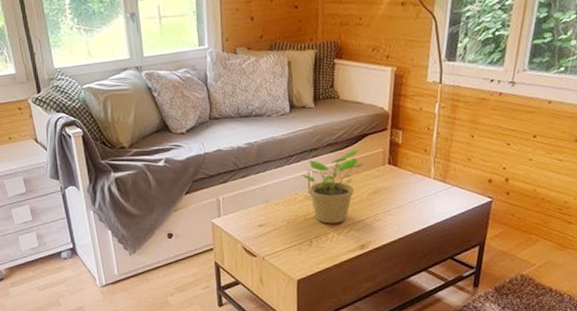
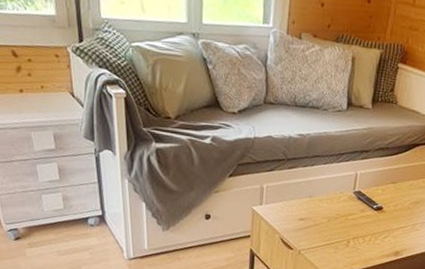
potted plant: present [302,149,365,224] -> none [349,158,412,228]

